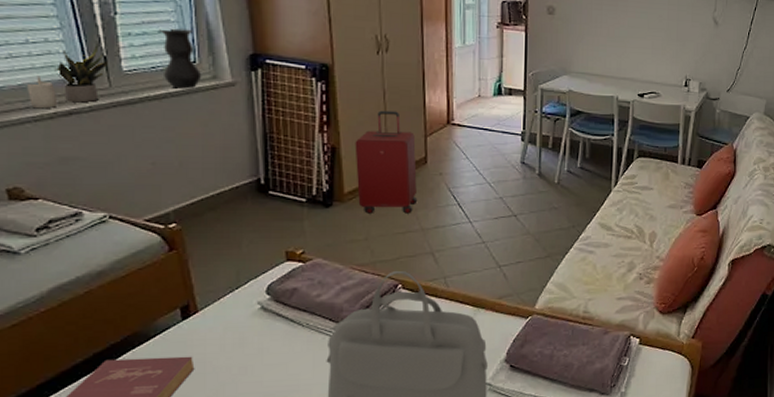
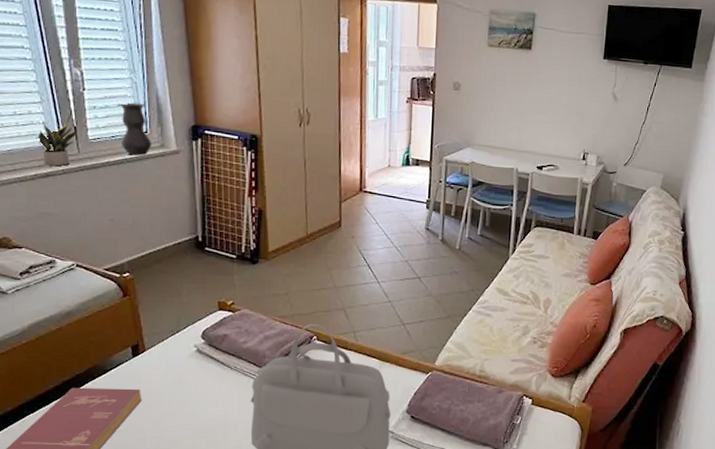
candle: present [27,75,58,109] -> none [15,142,38,171]
suitcase: present [355,110,418,214] -> none [278,178,332,272]

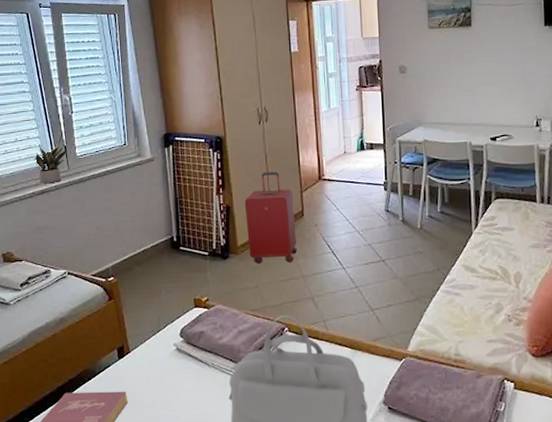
vase: present [118,102,152,156] -> none [101,119,130,167]
suitcase: none [278,178,332,272] -> present [244,171,298,264]

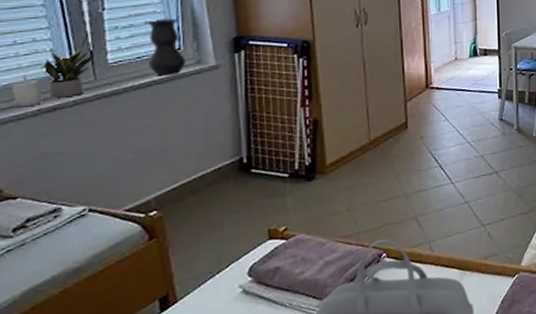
candle: none [16,165,35,191] -> present [12,75,43,108]
vase: none [101,119,130,167] -> present [145,18,187,76]
suitcase: present [244,171,298,264] -> none [336,80,400,184]

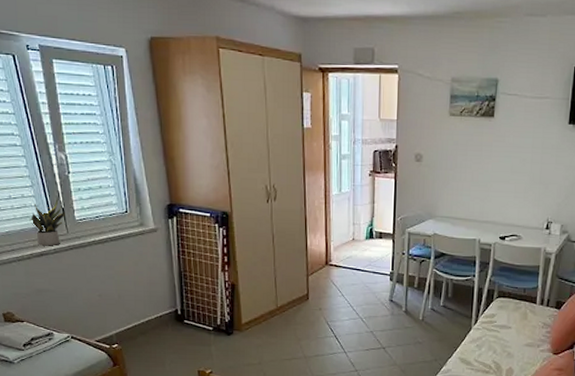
candle: present [12,75,43,108] -> none [12,224,33,251]
vase: present [145,18,187,76] -> none [100,184,132,235]

